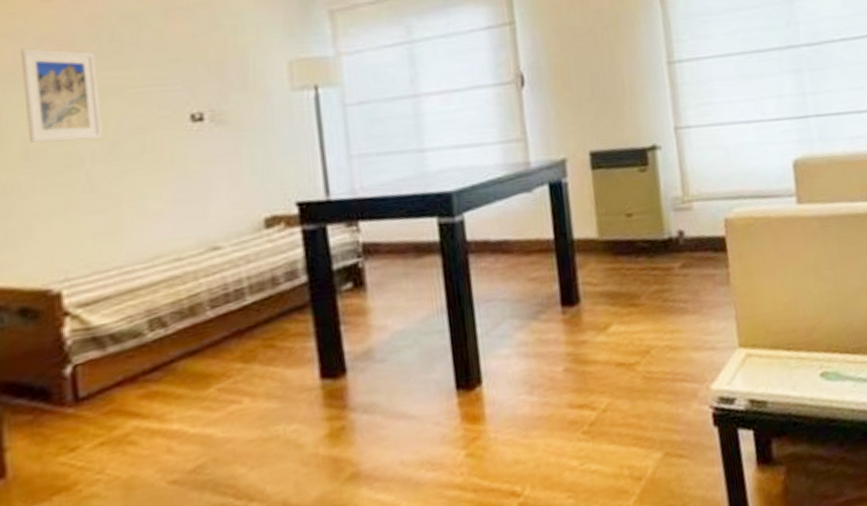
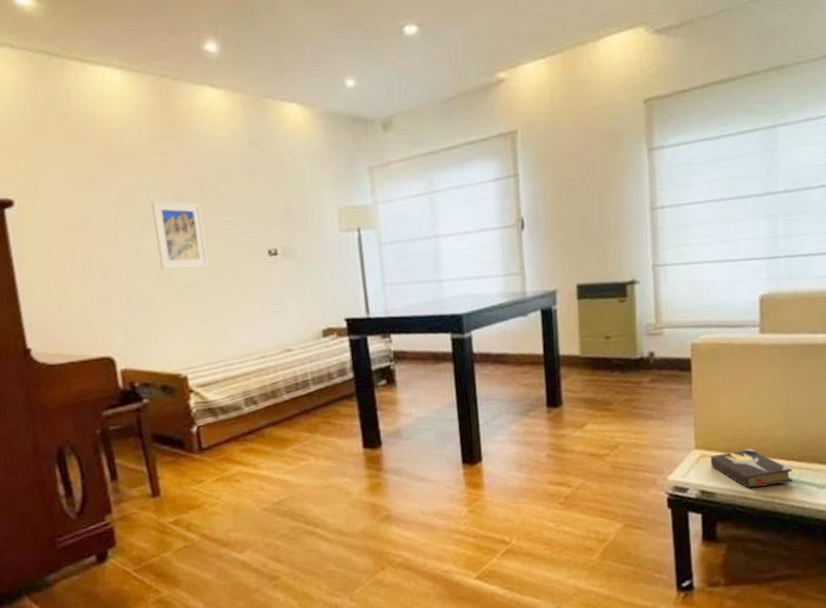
hardback book: none [757,342,851,393] -> present [710,448,794,489]

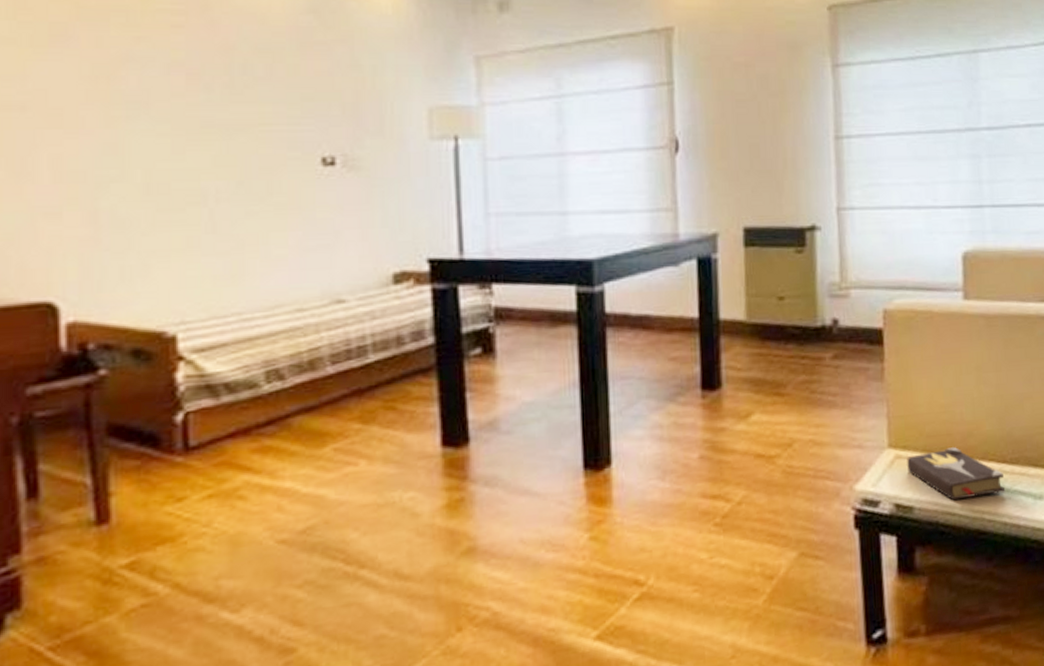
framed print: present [150,200,209,270] -> none [146,76,228,178]

